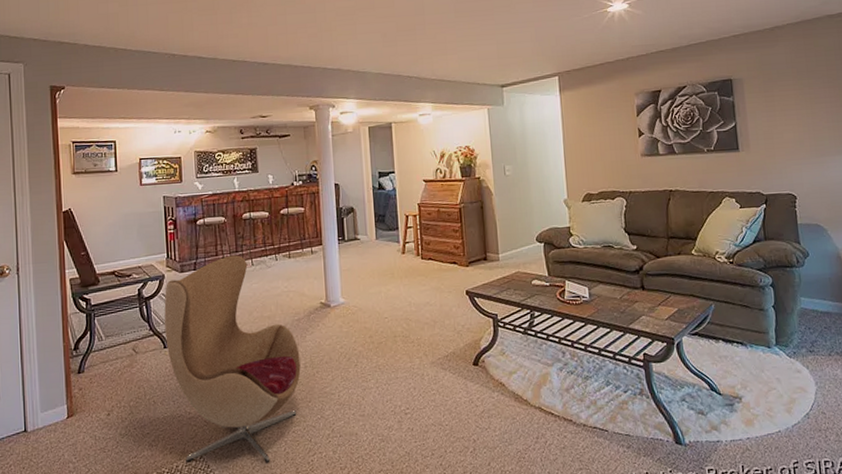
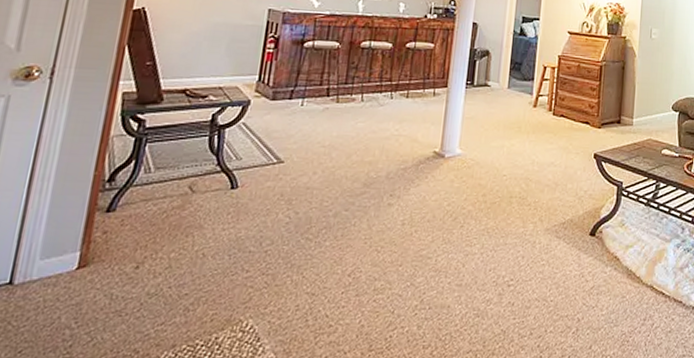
armchair: present [164,255,301,464] -> none [229,87,399,338]

